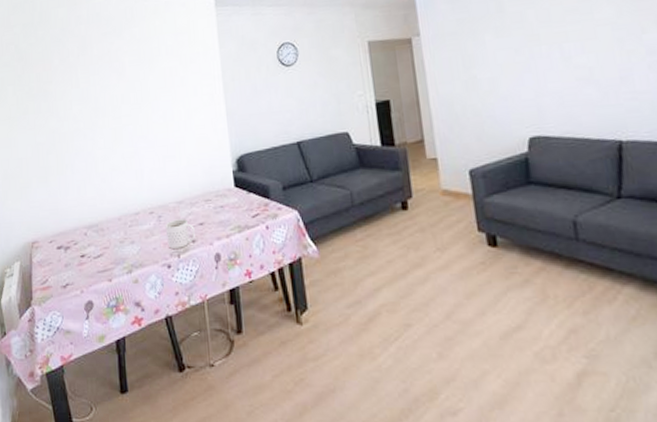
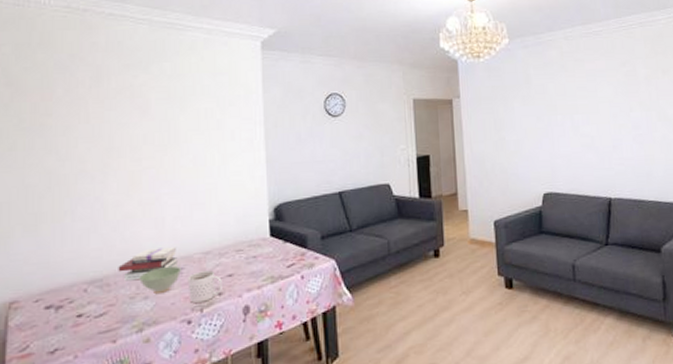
books: none [109,196,156,227] -> present [118,247,178,281]
bowl: none [126,213,159,239] -> present [139,265,181,293]

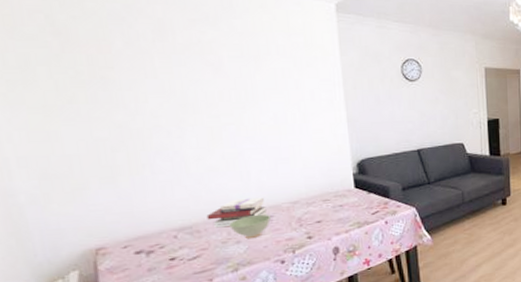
mug: present [187,270,222,303] -> none [277,218,312,246]

